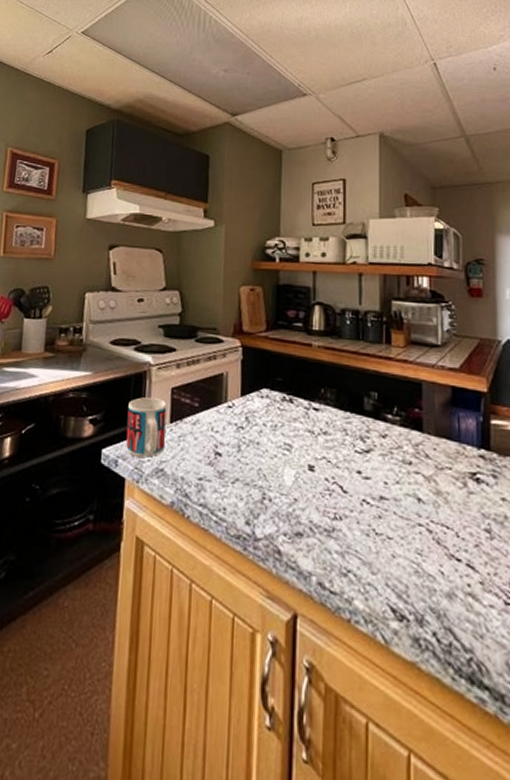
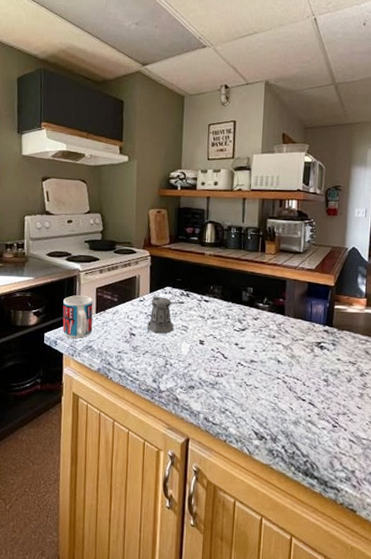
pepper shaker: none [238,401,288,455] -> present [147,296,185,334]

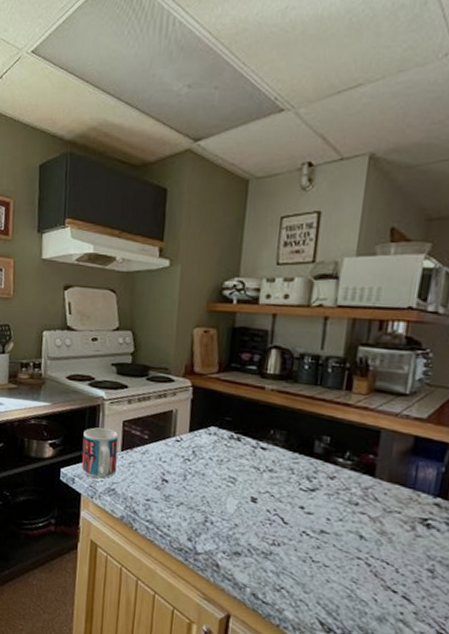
pepper shaker: present [147,296,185,334] -> none [184,437,234,484]

